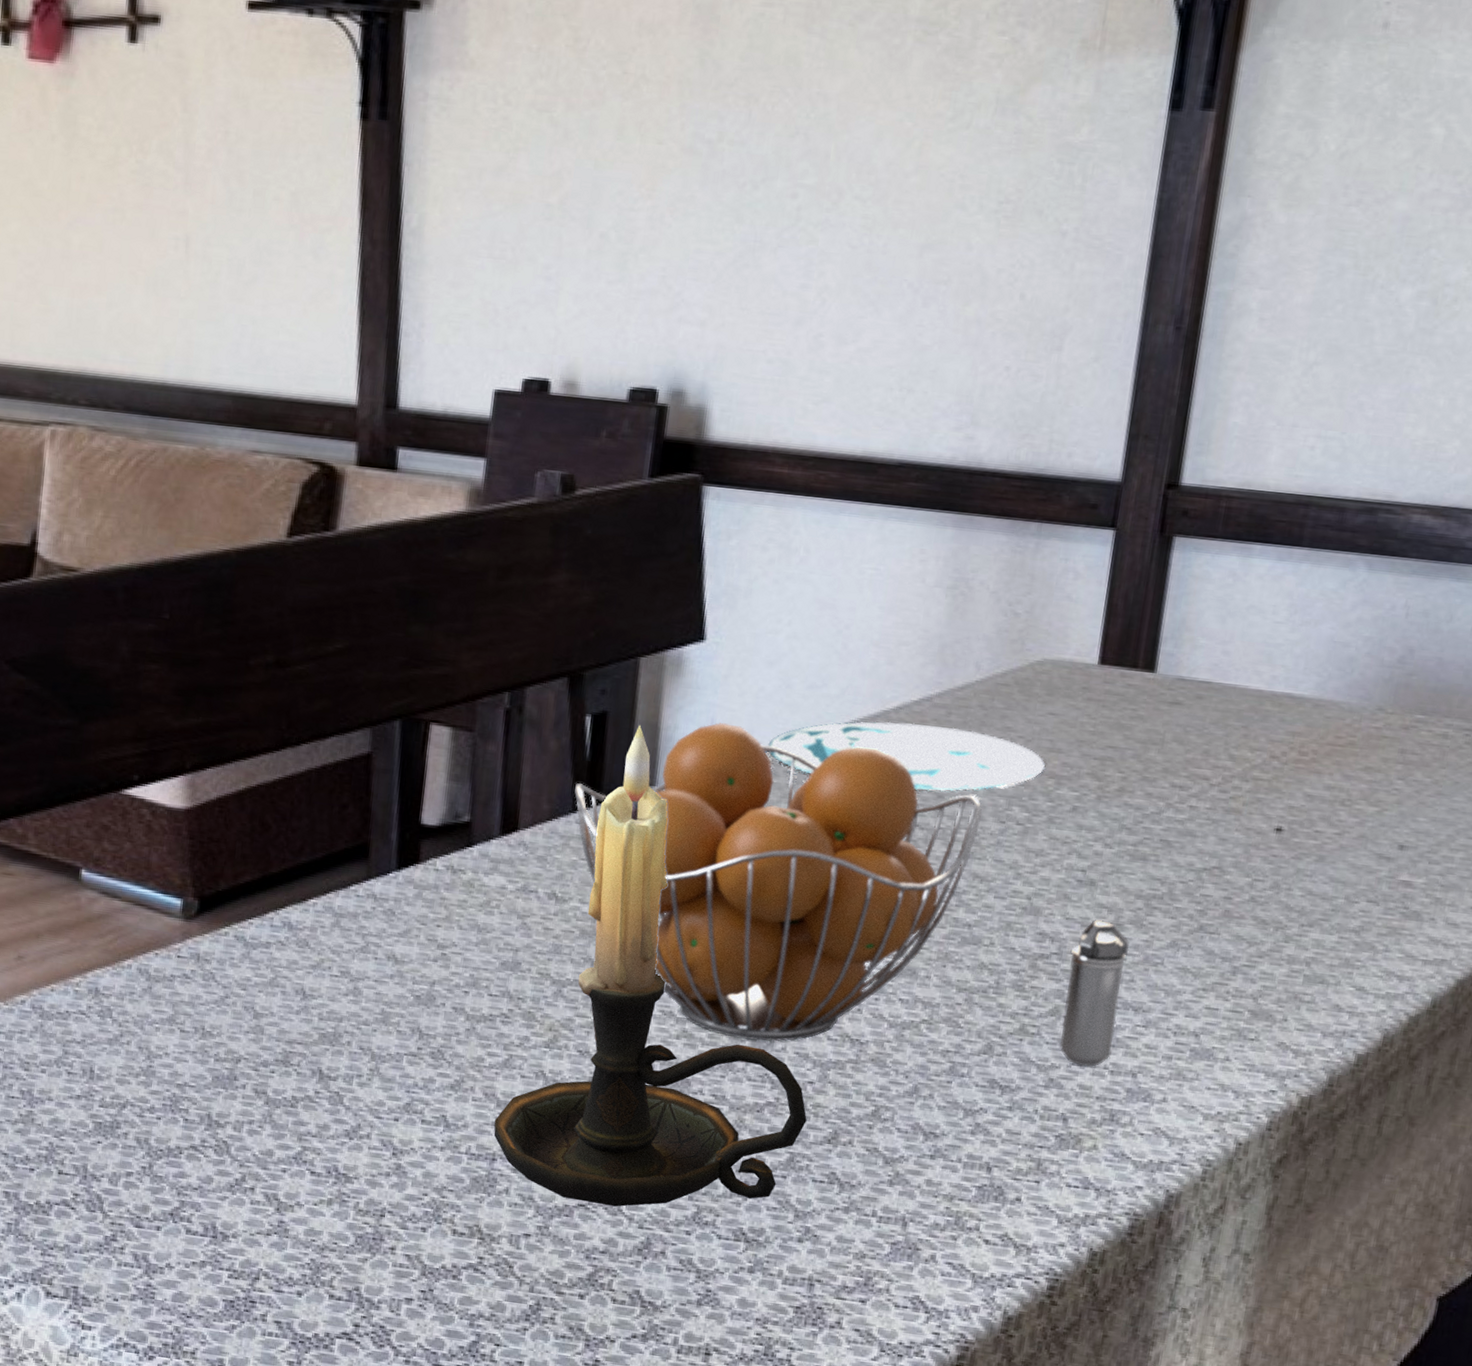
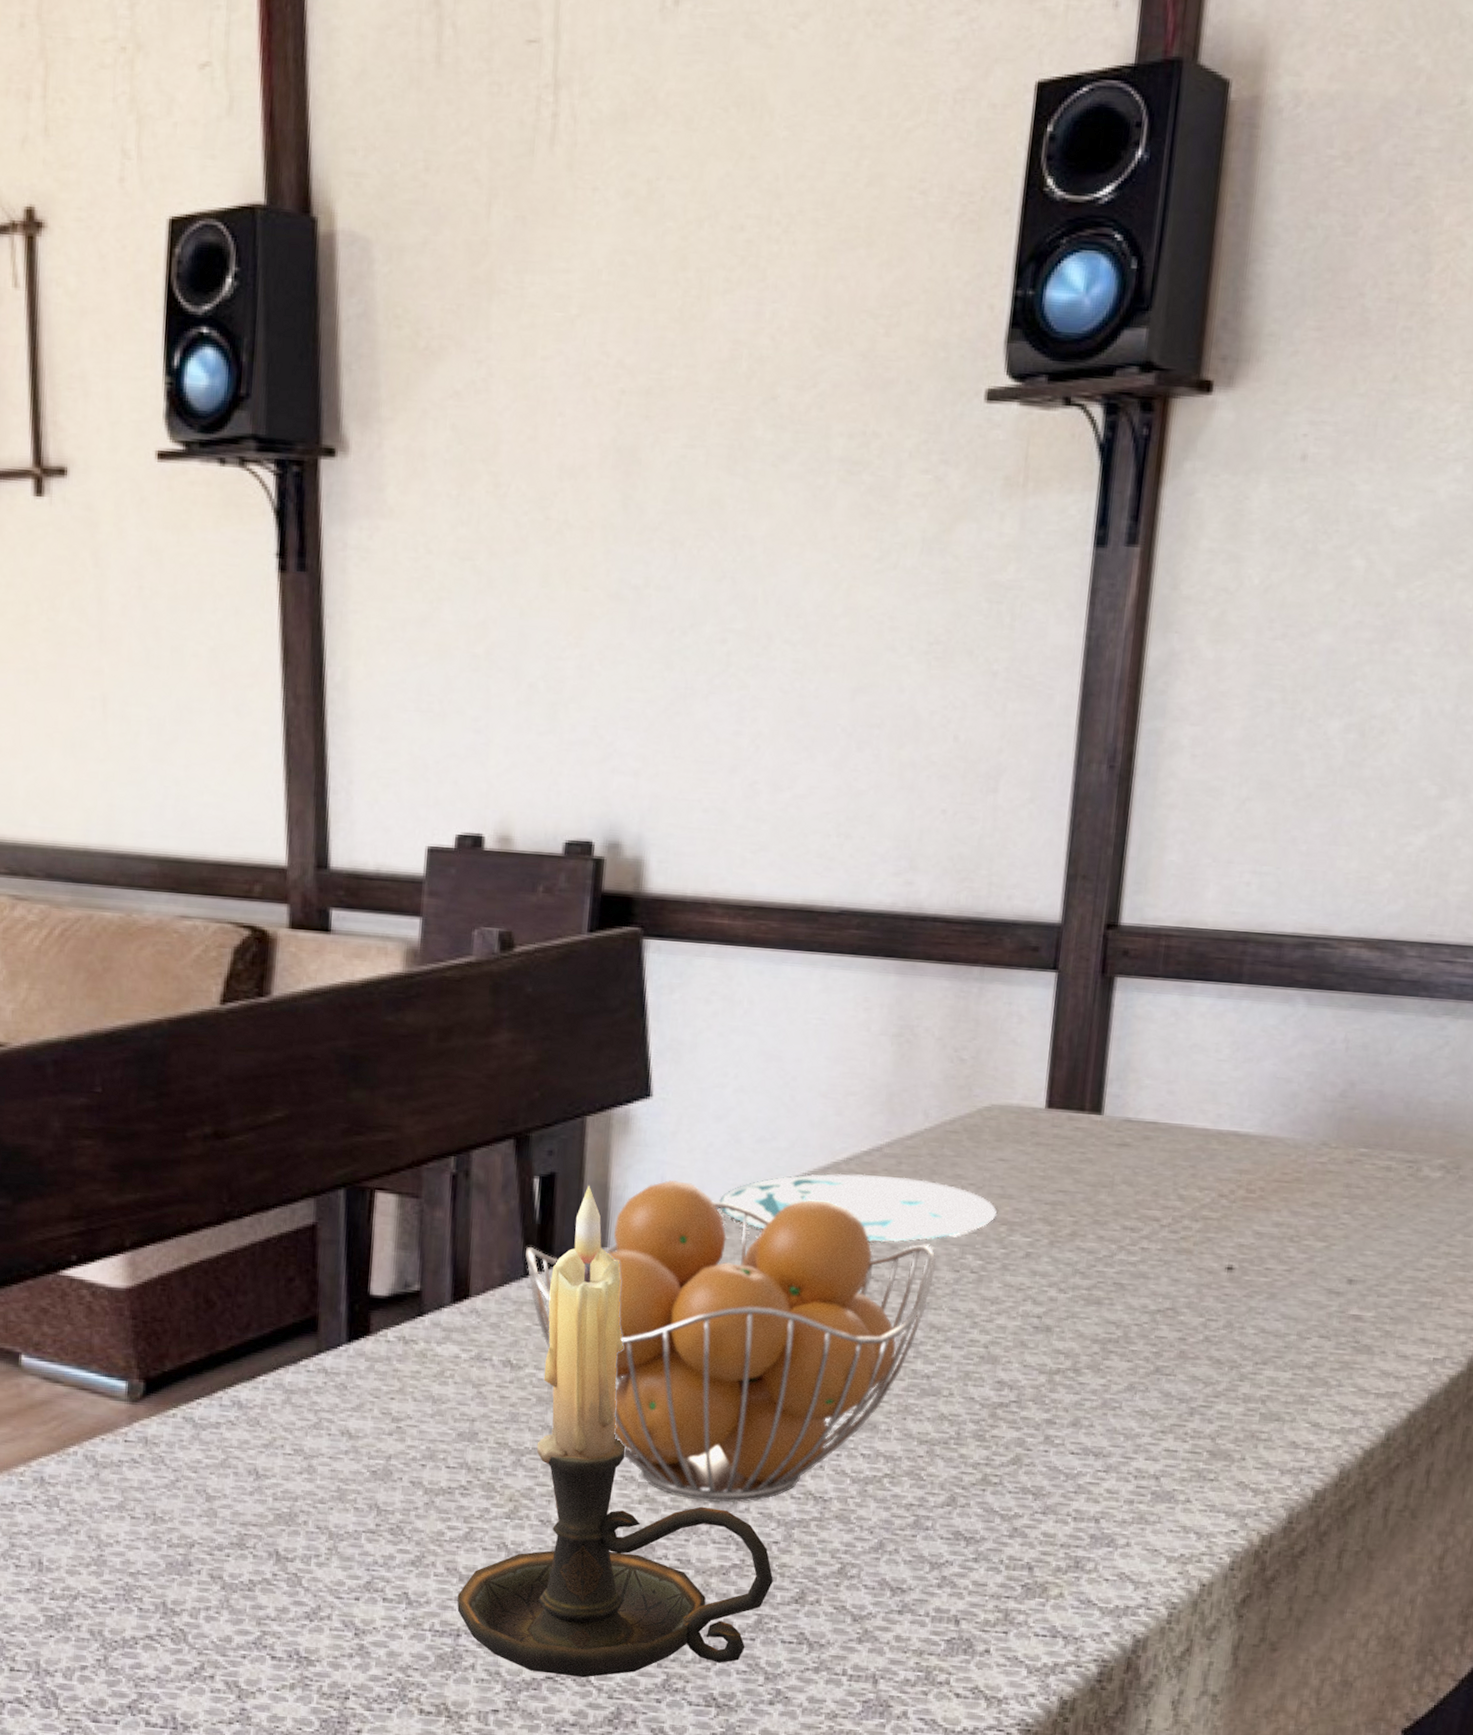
shaker: present [1059,920,1129,1067] -> none [1022,1366,1087,1515]

